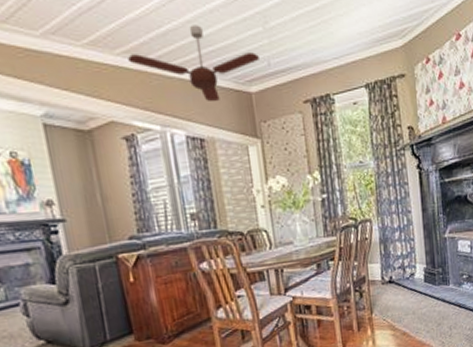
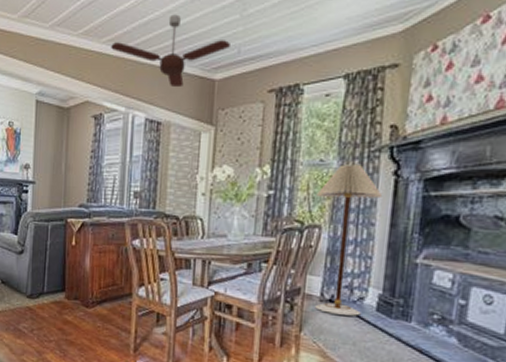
floor lamp: none [362,163,414,293] -> present [315,164,383,316]

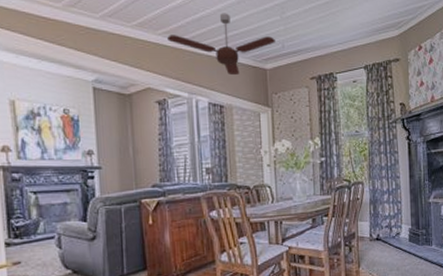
floor lamp: present [315,164,383,316] -> none [357,133,402,249]

